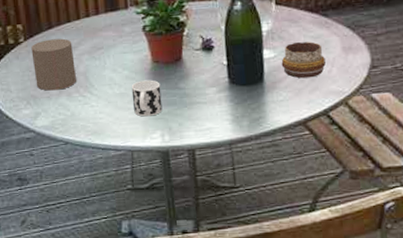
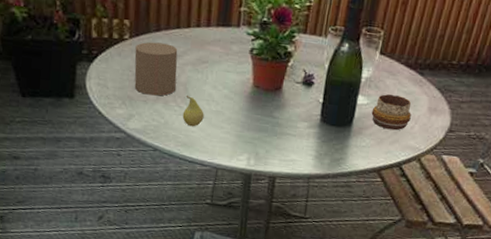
fruit: none [87,83,109,114] -> present [182,95,204,127]
cup: present [131,80,163,117] -> none [226,102,256,139]

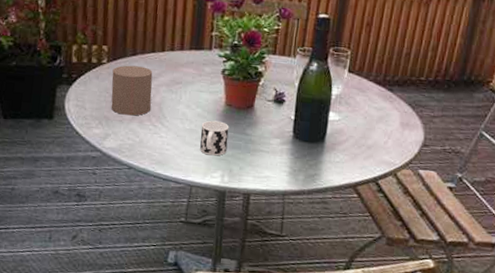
fruit: present [182,95,204,127] -> none [157,114,178,145]
cup: none [226,102,256,139] -> present [200,120,229,156]
decorative bowl: present [371,94,411,131] -> none [343,110,384,146]

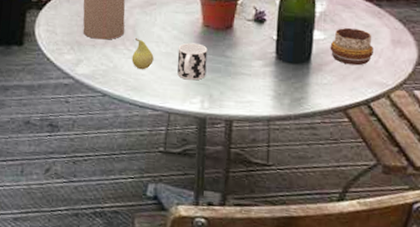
fruit: none [157,114,178,145] -> present [131,37,154,70]
decorative bowl: none [343,110,384,146] -> present [330,27,373,66]

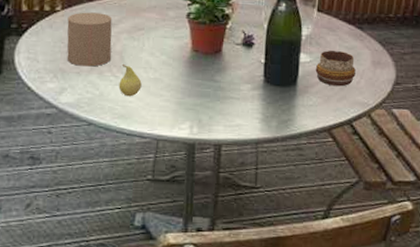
cup: present [177,42,208,81] -> none [166,68,197,106]

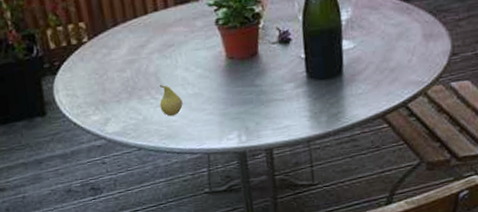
candle: present [66,12,112,67] -> none [96,36,147,94]
decorative bowl: present [315,50,356,87] -> none [361,30,406,70]

